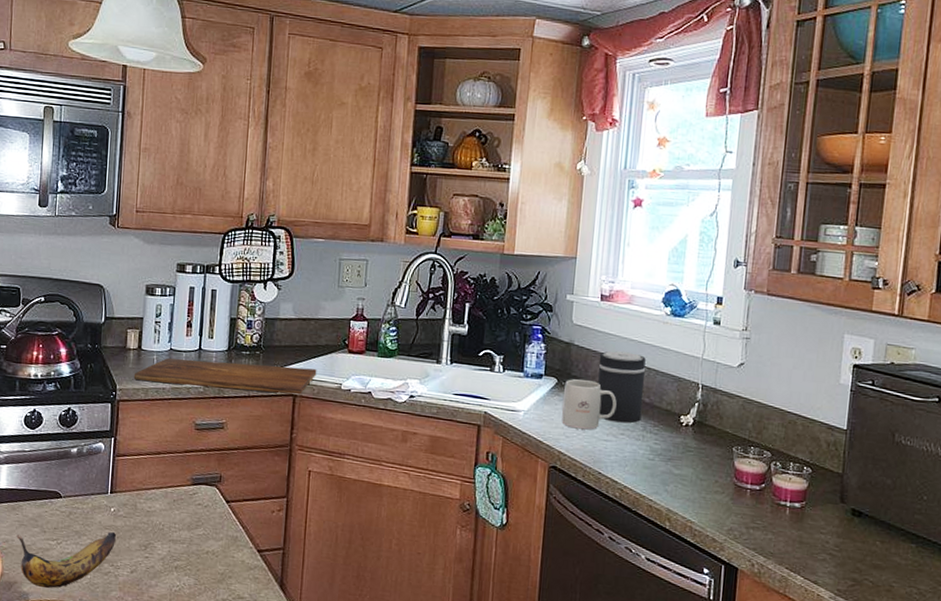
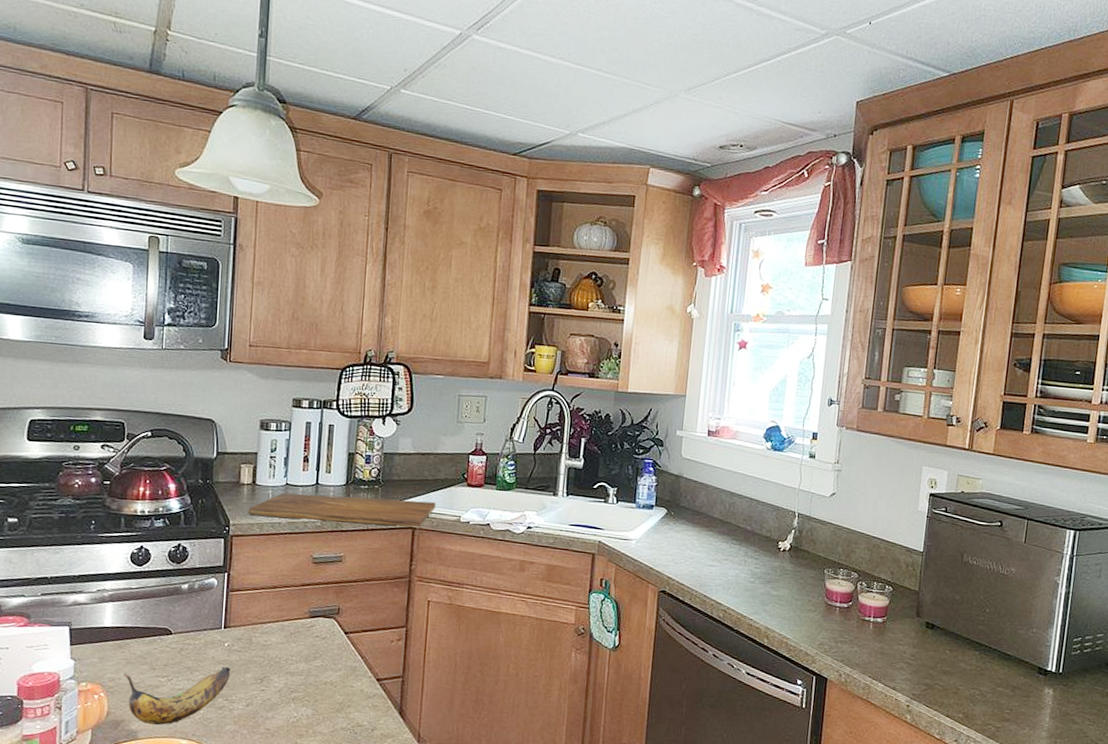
mug: present [561,378,617,430] -> none [671,509,722,557]
cylinder: present [598,351,646,423] -> none [704,482,748,549]

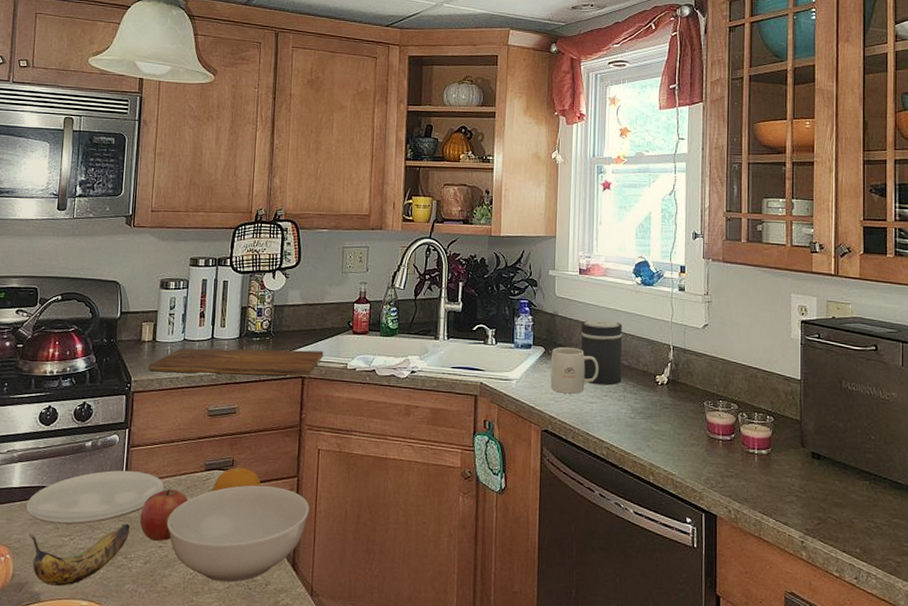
plate: none [119,614,266,666] -> present [26,470,164,525]
fruit: none [240,634,291,685] -> present [139,488,188,541]
bowl: none [269,633,418,727] -> present [166,485,309,583]
fruit: none [317,615,369,639] -> present [212,467,262,492]
mug: none [671,509,722,557] -> present [550,346,599,394]
cylinder: none [704,482,748,549] -> present [580,319,623,385]

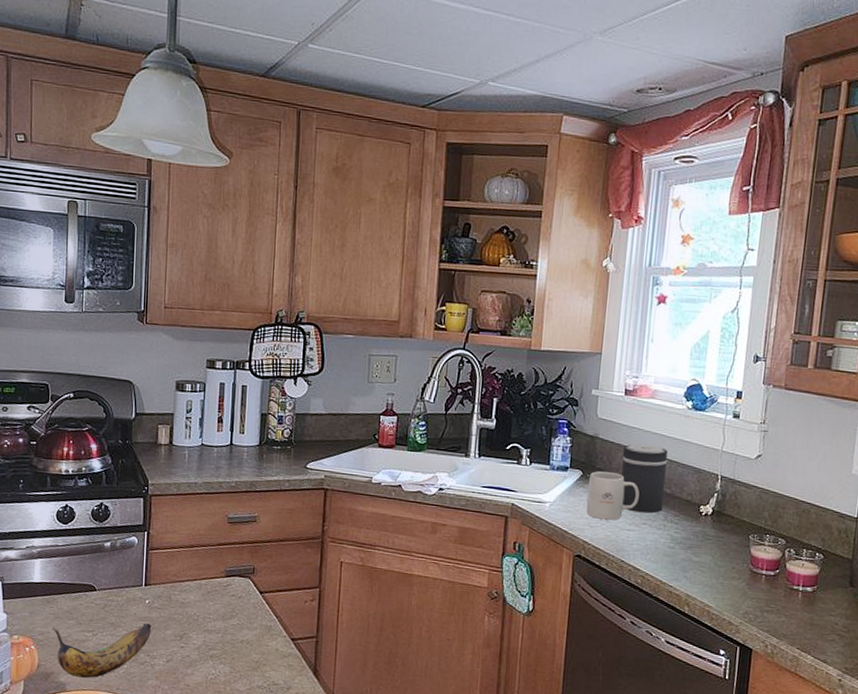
plate: present [26,470,164,525] -> none [48,571,185,622]
fruit: present [139,488,188,541] -> none [161,592,208,642]
cutting board: present [148,348,324,376] -> none [165,453,348,488]
bowl: present [166,485,309,583] -> none [187,593,331,685]
fruit: present [212,467,262,492] -> none [233,575,283,598]

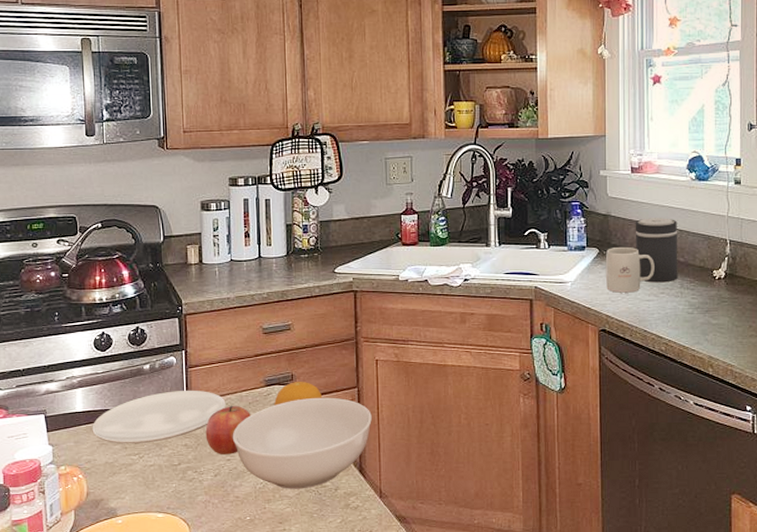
plate: none [48,571,185,622] -> present [92,390,226,444]
banana: present [52,622,151,679] -> none [98,439,196,502]
fruit: none [161,592,208,642] -> present [205,405,251,454]
bowl: none [187,593,331,685] -> present [232,397,372,489]
fruit: none [233,575,283,598] -> present [274,382,323,406]

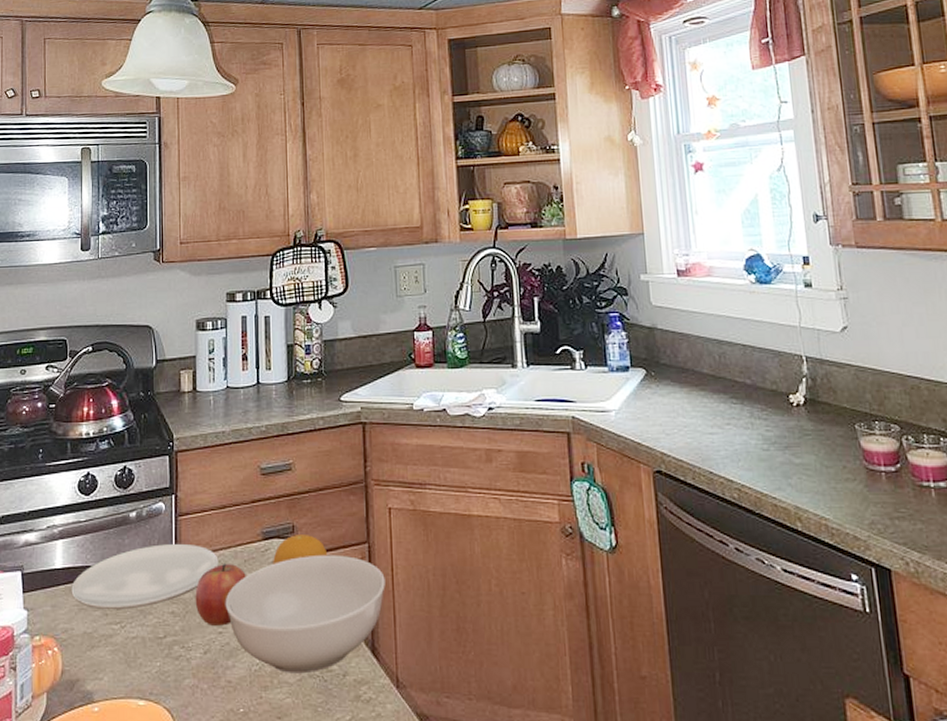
mug: present [605,246,655,293] -> none [654,366,716,424]
cylinder: present [635,218,678,283] -> none [687,330,746,411]

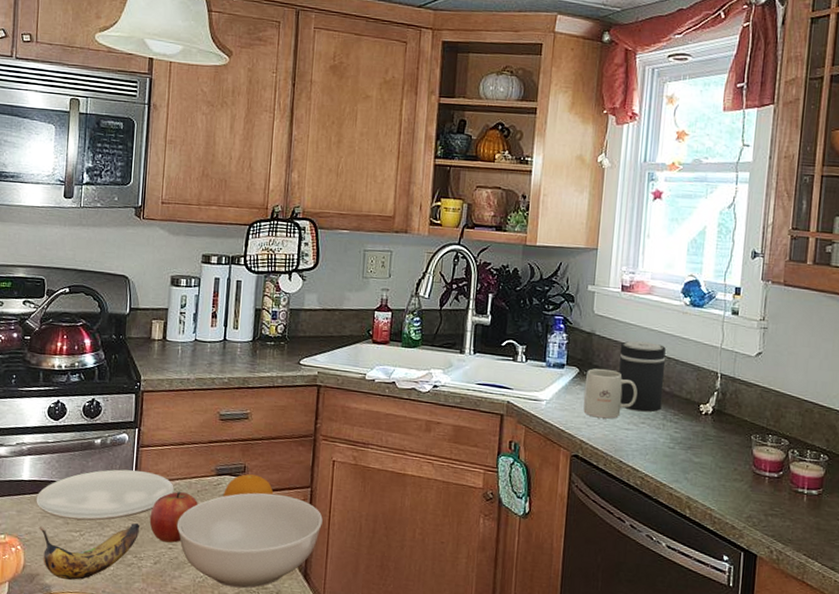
banana: none [76,605,184,684] -> present [39,522,139,581]
mug: none [654,366,716,424] -> present [583,368,638,419]
cylinder: none [687,330,746,411] -> present [619,340,666,412]

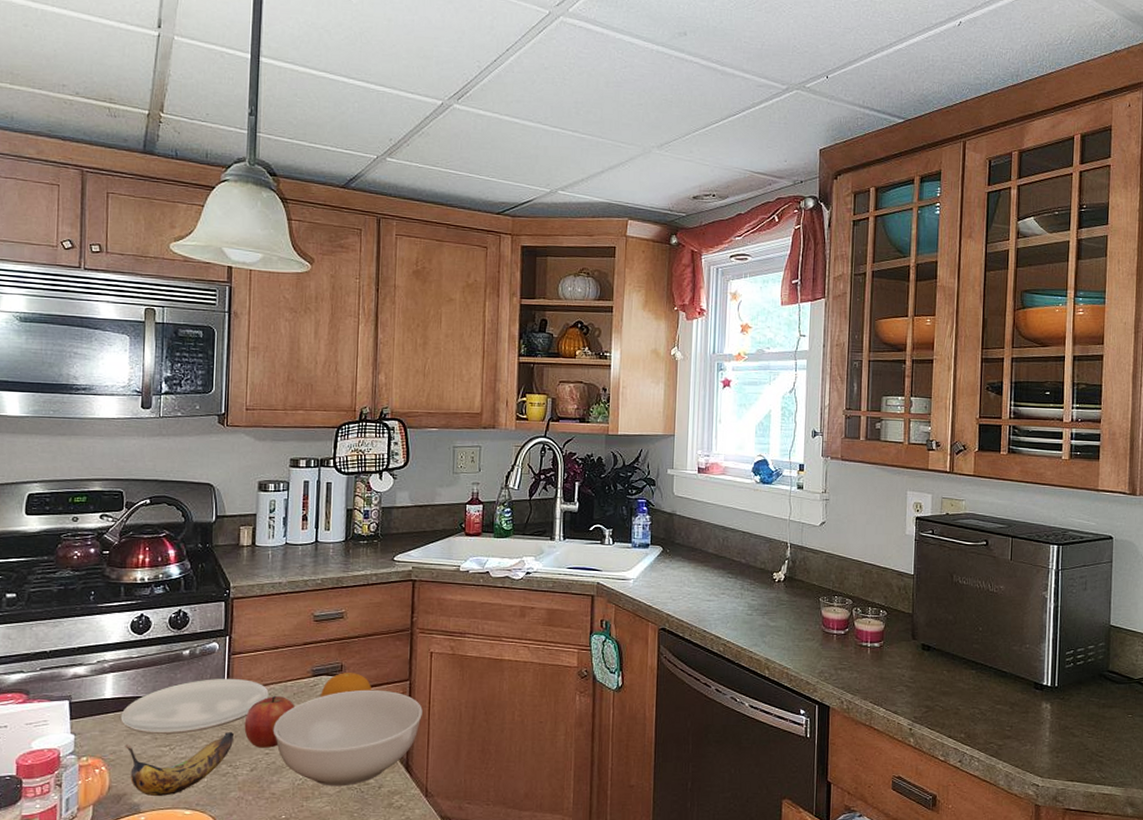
mug: present [583,368,638,419] -> none [667,545,717,592]
cylinder: present [619,340,666,412] -> none [699,518,741,583]

